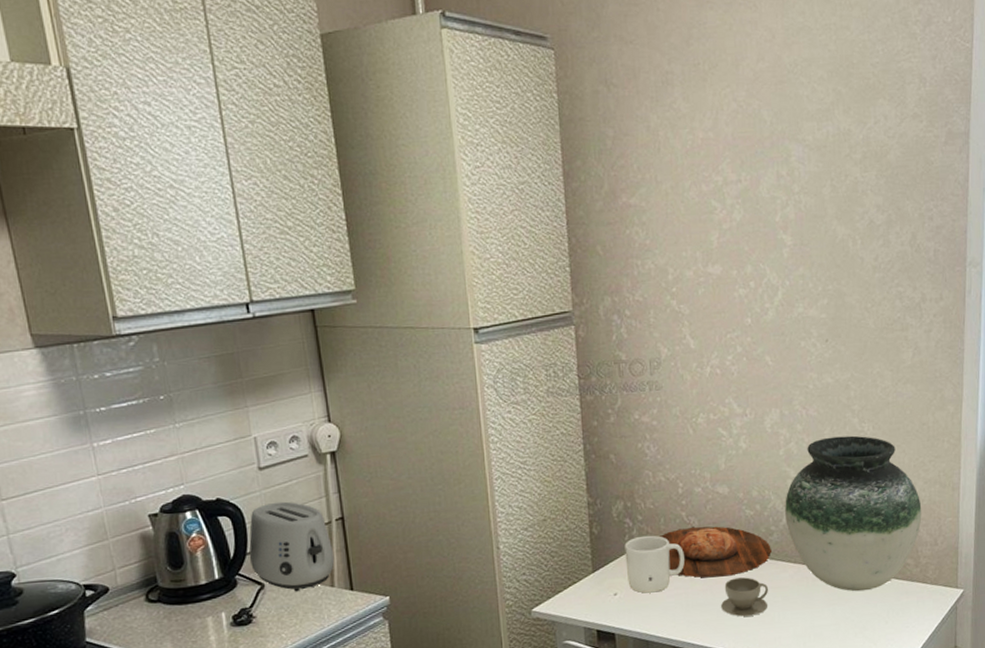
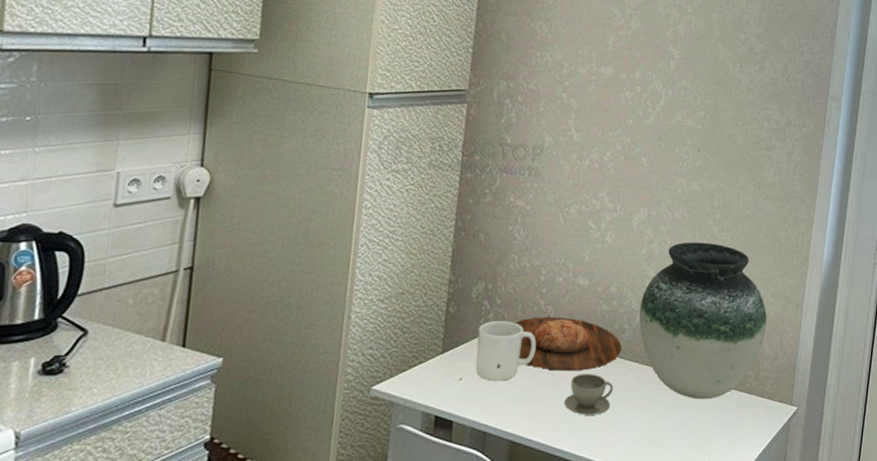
toaster: present [249,501,335,592] -> none [78,242,174,343]

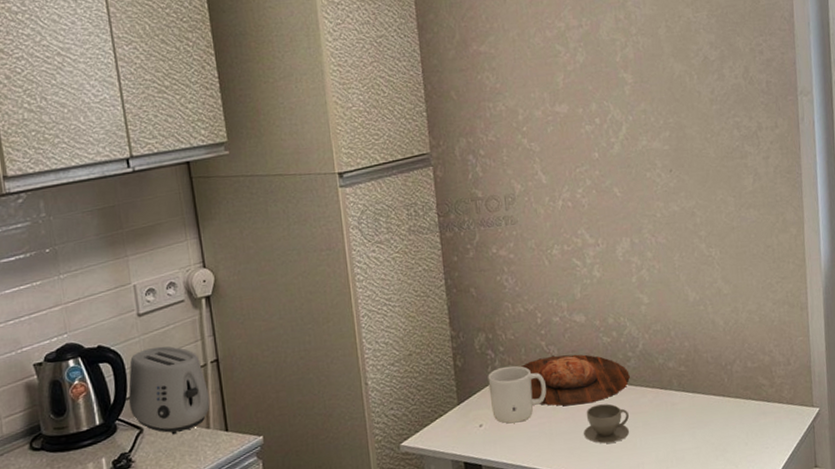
toaster: none [78,242,174,343] -> present [128,346,210,435]
vase: present [639,242,767,400] -> none [640,260,774,414]

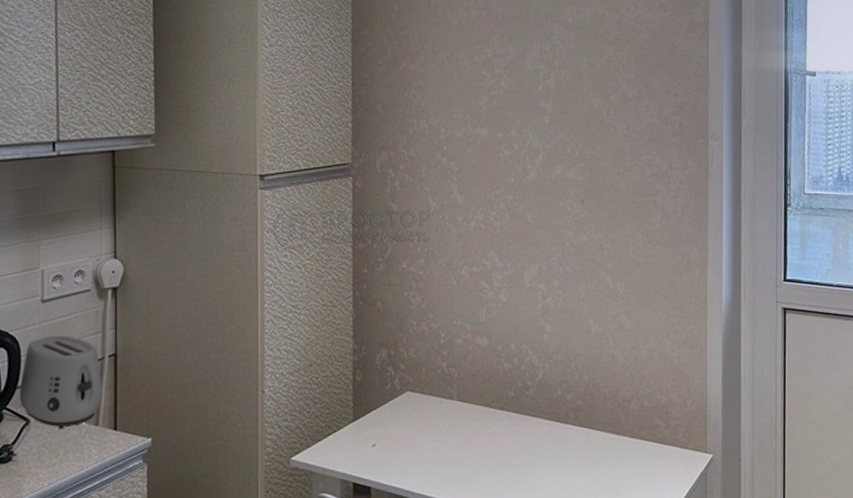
mug: present [488,365,547,424] -> none [386,385,444,446]
bread: present [521,354,631,407] -> none [420,378,528,432]
teacup: present [584,403,630,444] -> none [477,433,524,475]

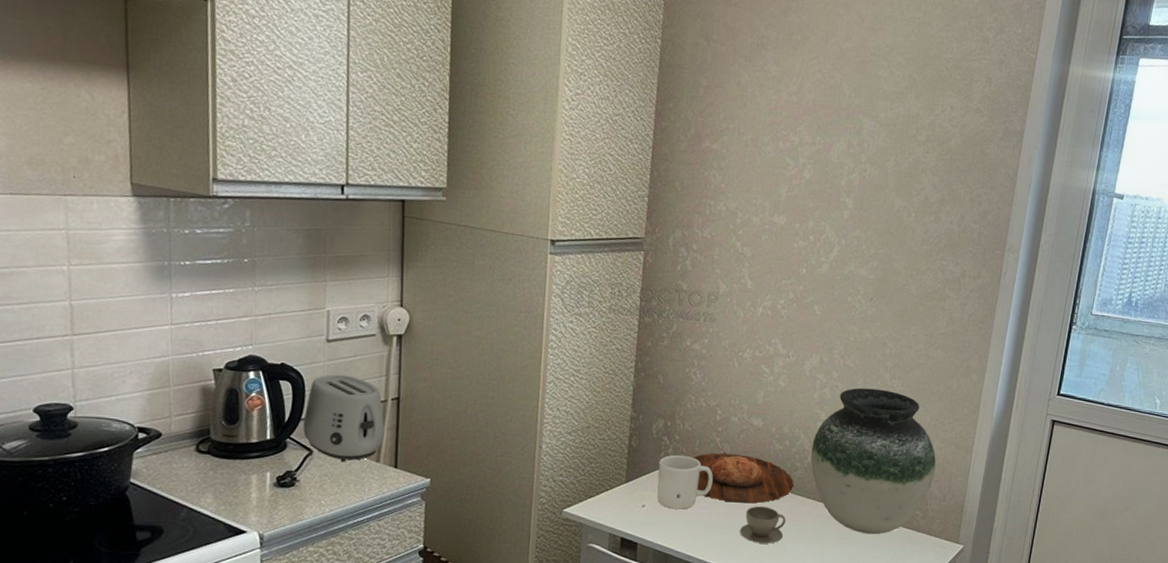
mug: none [386,385,444,446] -> present [657,454,714,510]
bread: none [420,378,528,432] -> present [693,452,795,504]
teacup: none [477,433,524,475] -> present [740,506,786,544]
vase: none [541,293,672,453] -> present [810,388,936,535]

